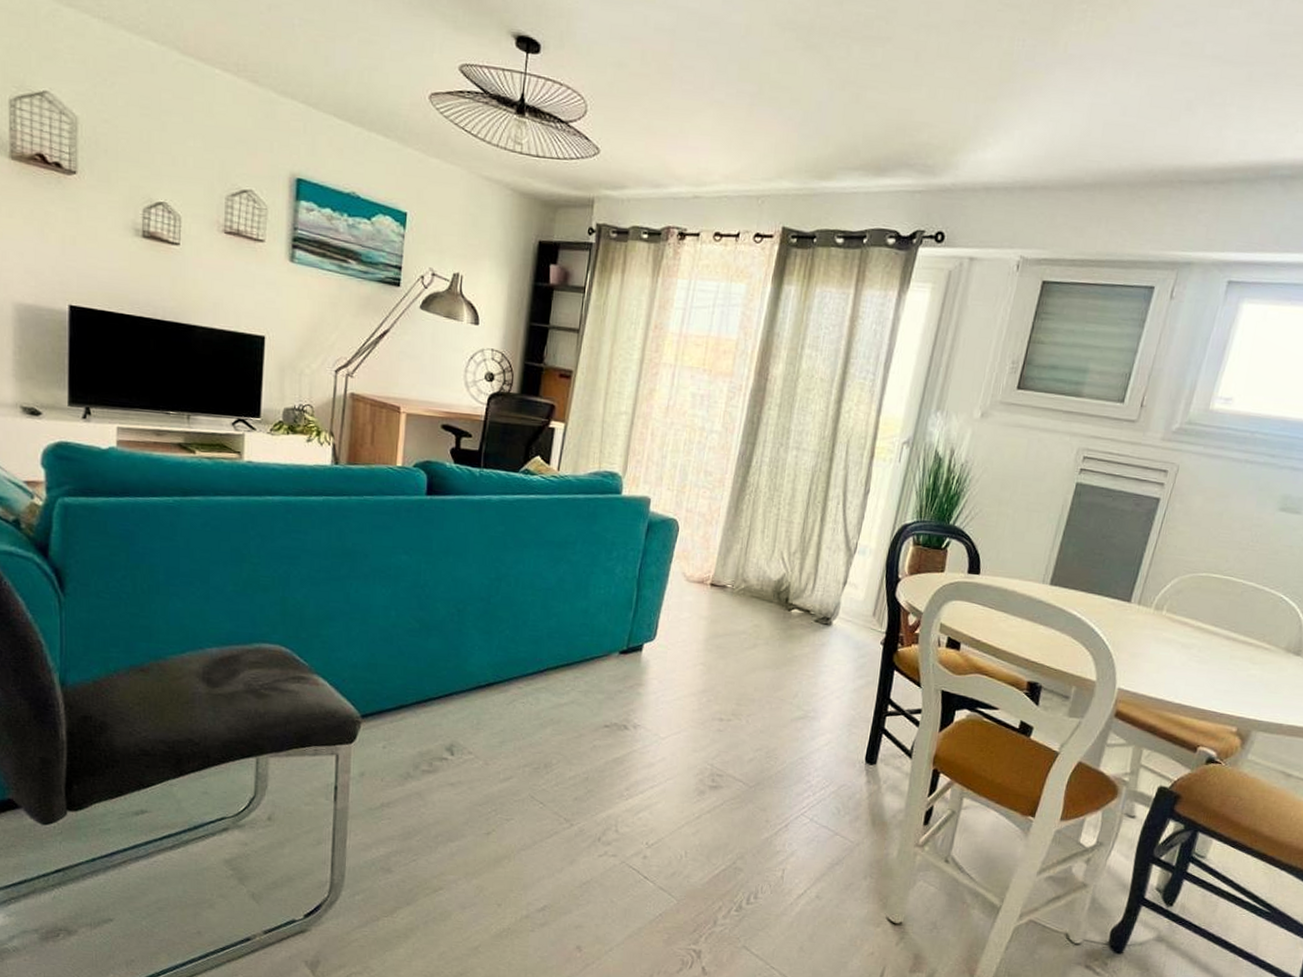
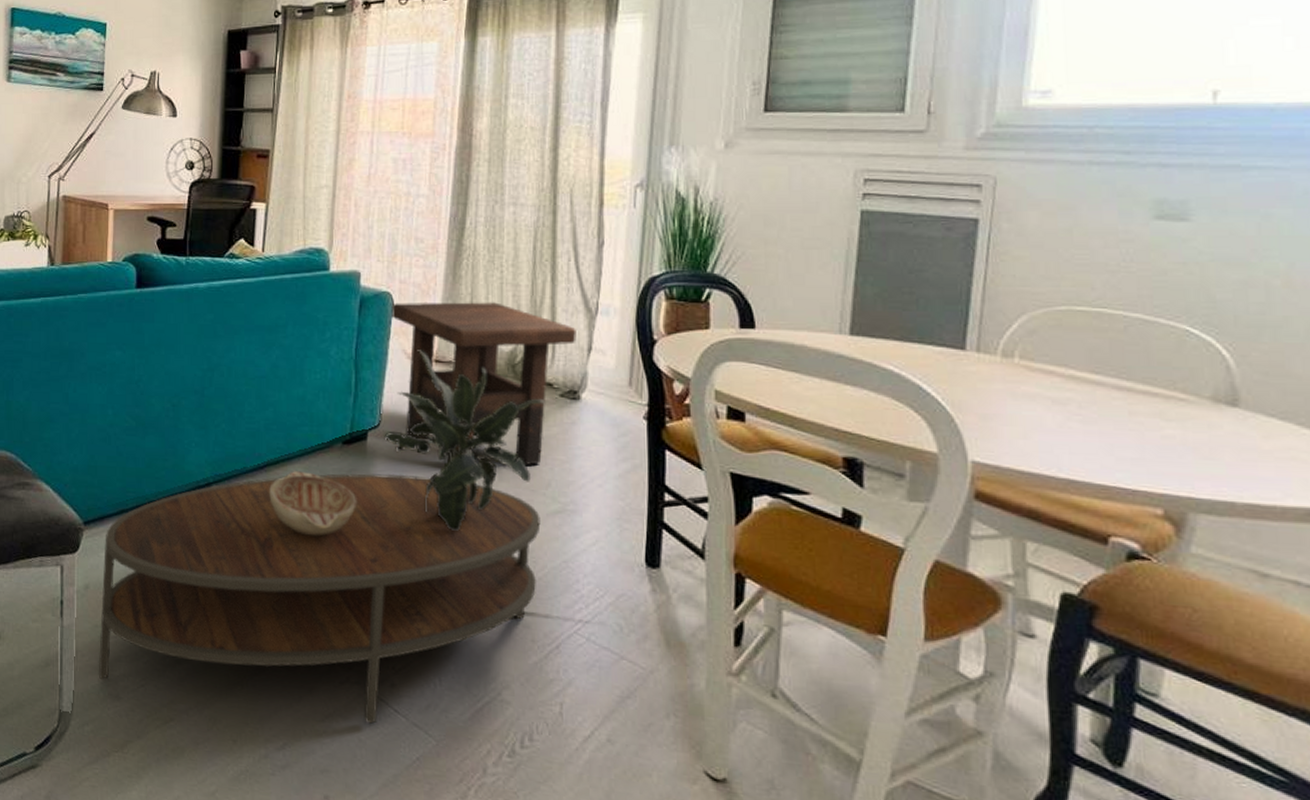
coffee table: none [371,679,786,888] -> present [99,473,541,724]
decorative bowl: none [547,675,628,733] -> present [269,471,356,537]
potted plant: none [658,573,803,732] -> present [384,350,547,532]
side table: none [675,529,836,679] -> present [391,302,577,465]

